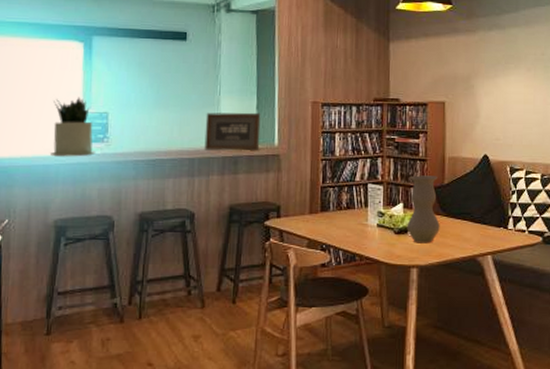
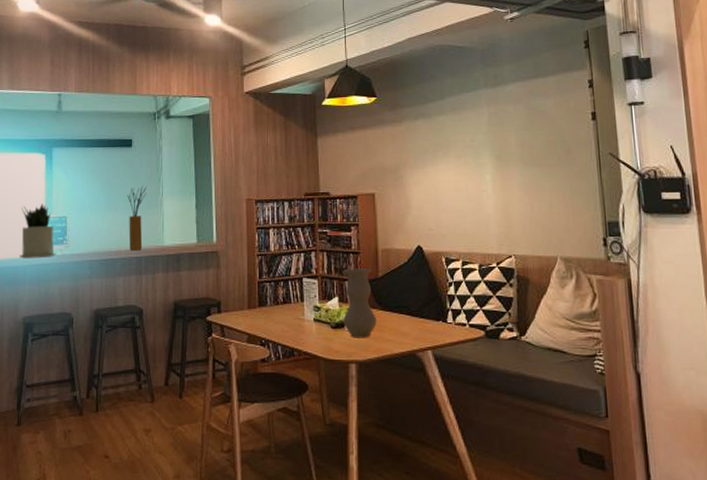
vase: none [180,82,202,153] -> present [127,185,146,252]
picture frame: present [204,112,261,151] -> none [150,211,200,249]

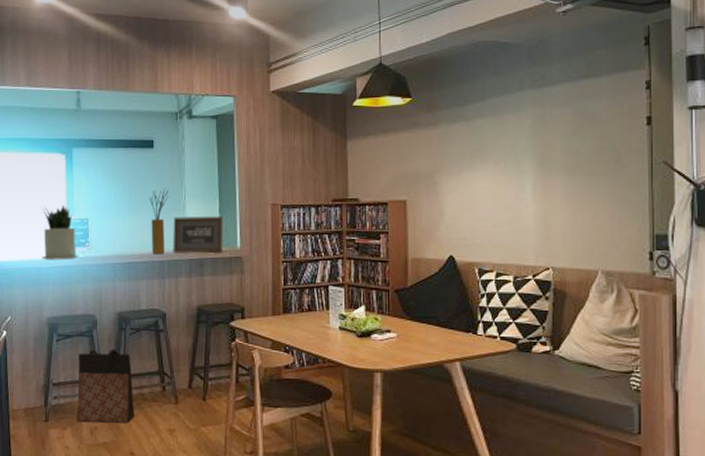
bag: none [50,347,111,425] -> present [77,349,135,424]
picture frame: none [150,211,200,249] -> present [173,216,224,254]
vase: present [343,268,377,338] -> none [369,277,404,348]

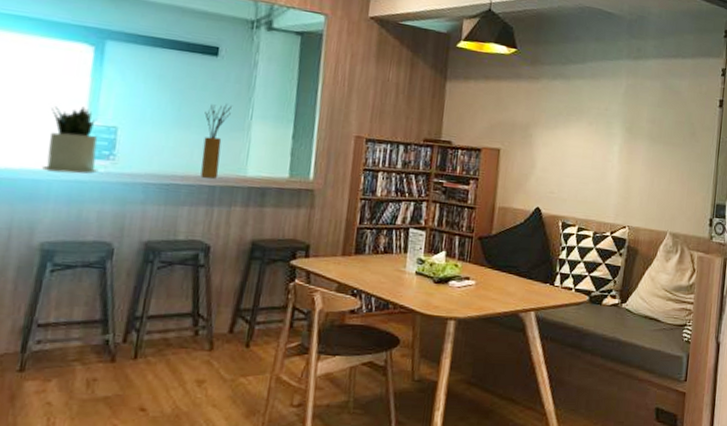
bag: present [77,349,135,424] -> none [68,284,156,374]
picture frame: present [173,216,224,254] -> none [228,137,297,183]

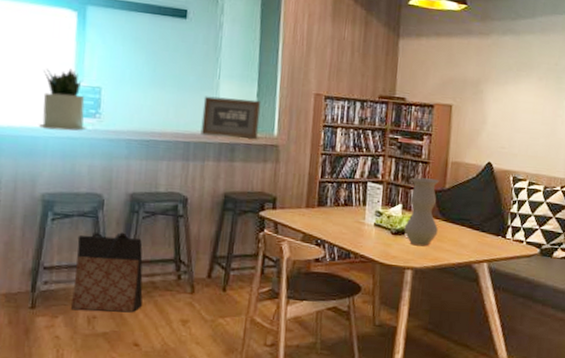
bag: none [68,284,156,374] -> present [71,232,143,313]
vase: present [200,103,232,180] -> none [176,63,201,136]
picture frame: none [228,137,297,183] -> present [200,96,261,139]
vase: none [447,223,487,296] -> present [404,177,440,247]

